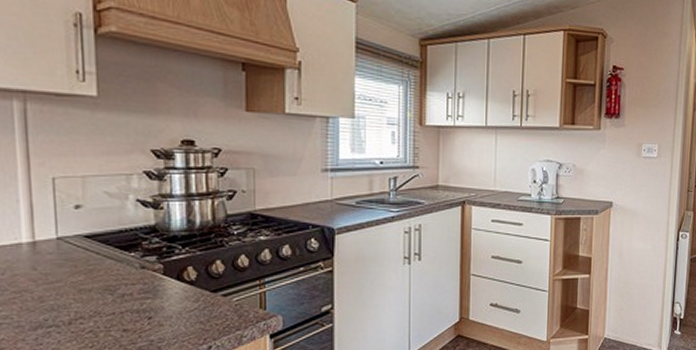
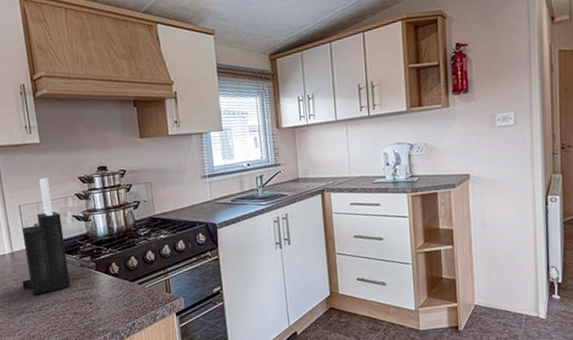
knife block: none [44,144,123,303] -> present [22,178,71,295]

